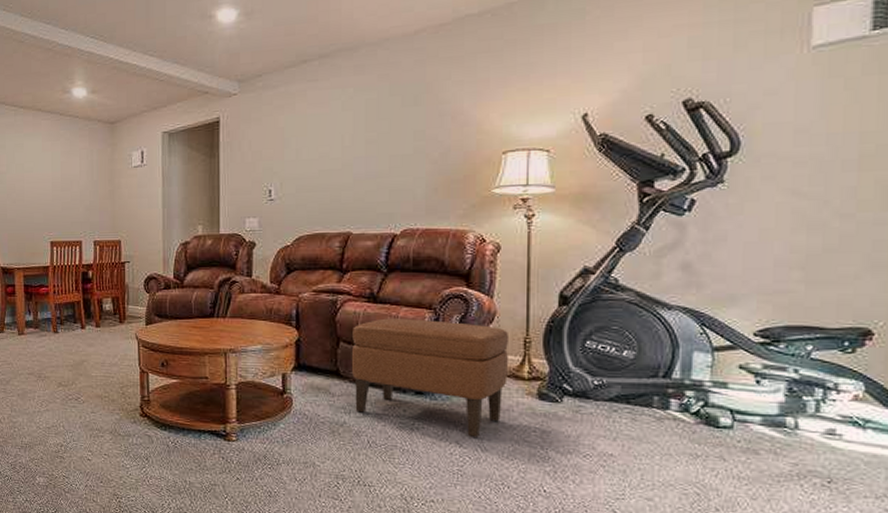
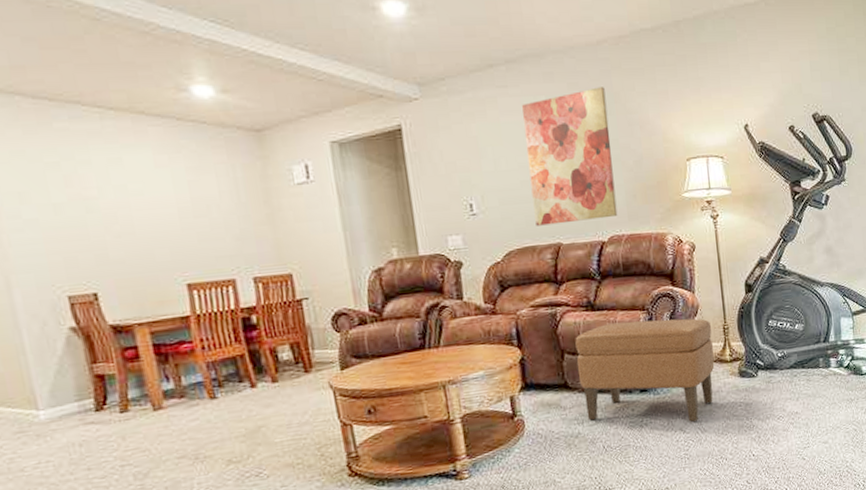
wall art: none [328,77,417,214] -> present [522,87,618,226]

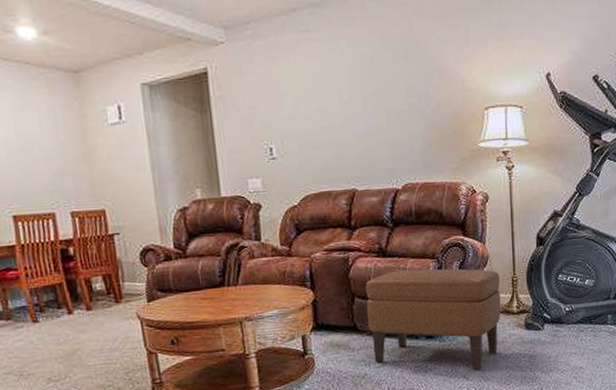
wall art: present [522,87,618,226] -> none [323,32,413,172]

